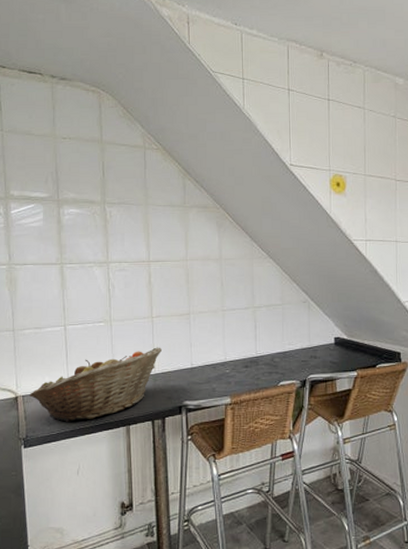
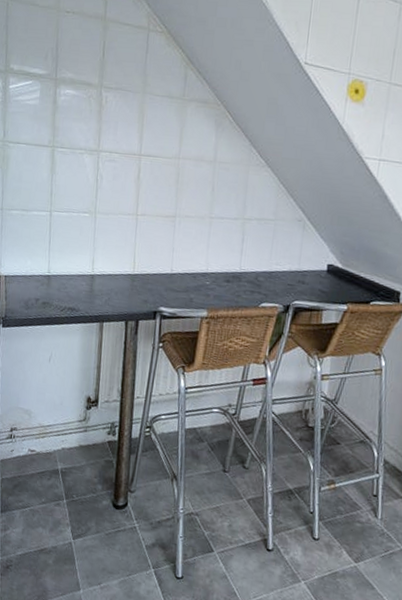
fruit basket: present [29,347,163,422] -> none [11,246,144,310]

